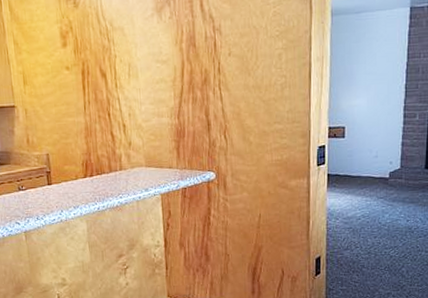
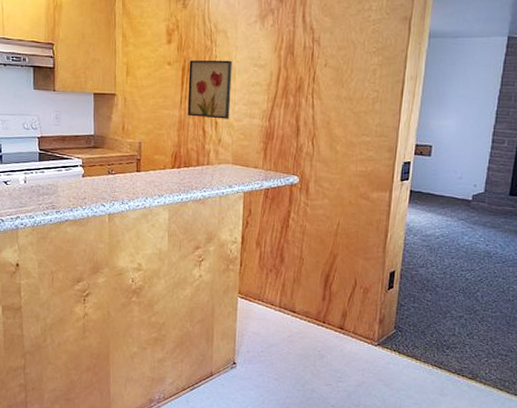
wall art: none [88,58,137,122] -> present [187,60,232,119]

